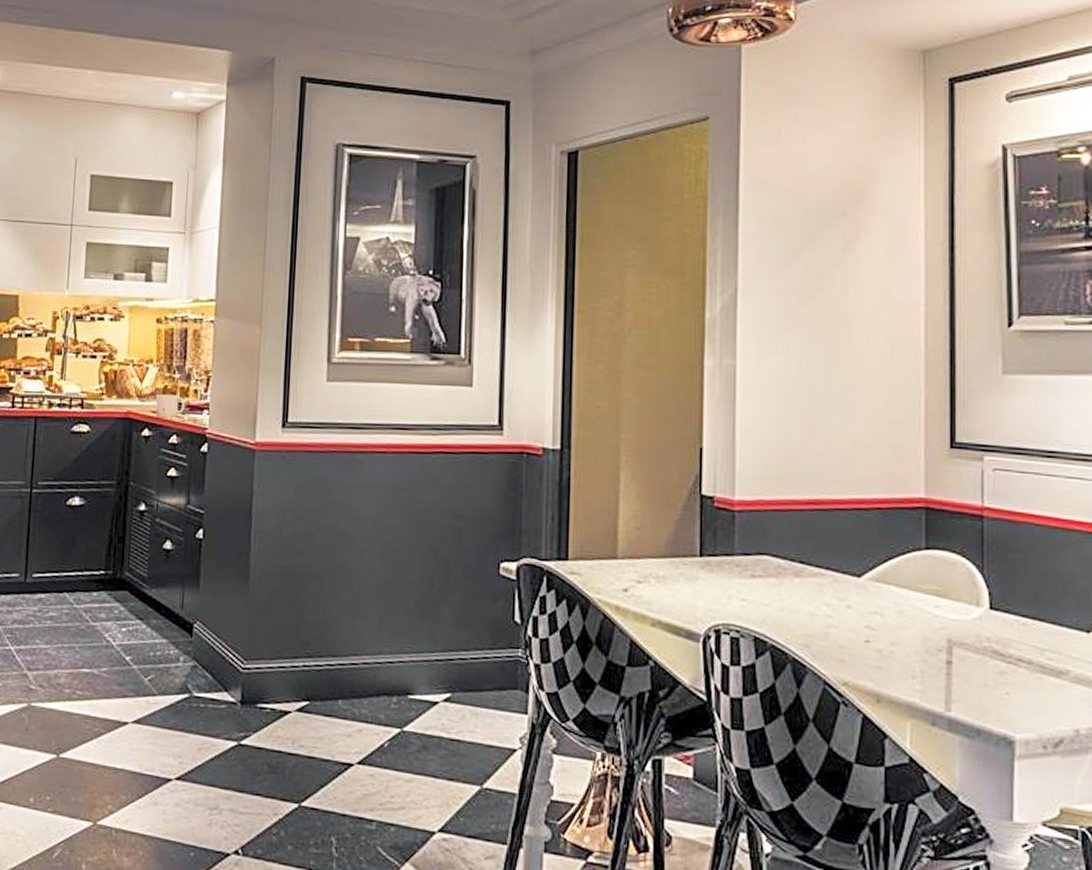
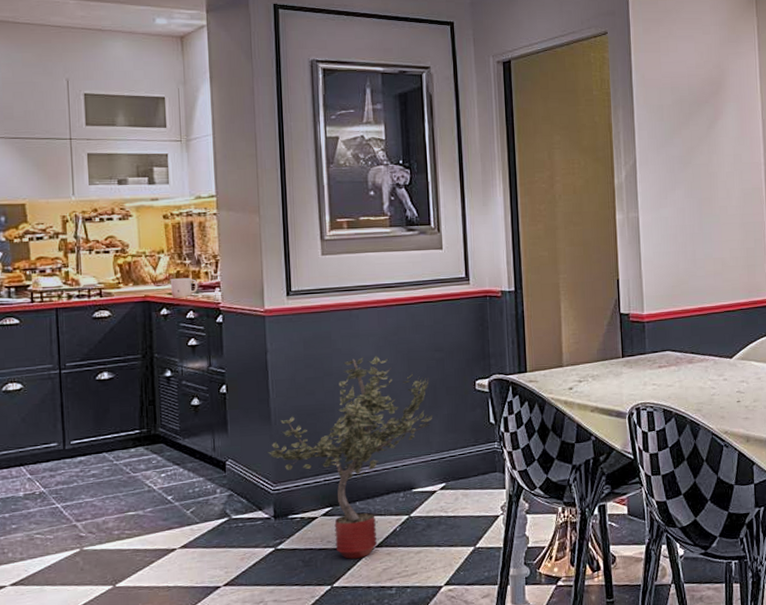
potted tree: none [240,514,443,775] -> present [266,355,433,559]

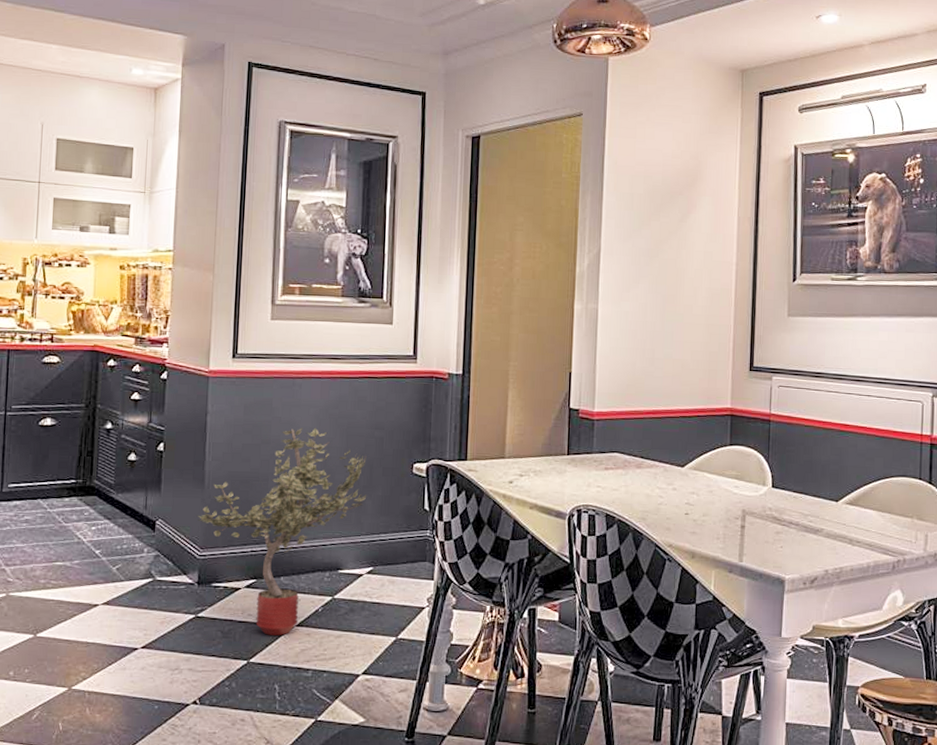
mug: present [170,278,199,298] -> none [119,330,147,351]

